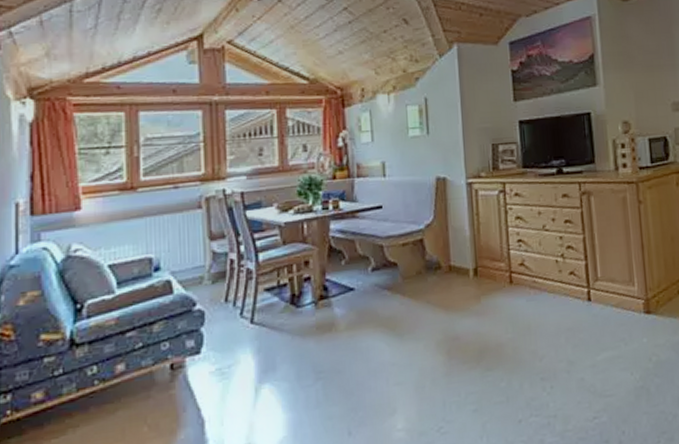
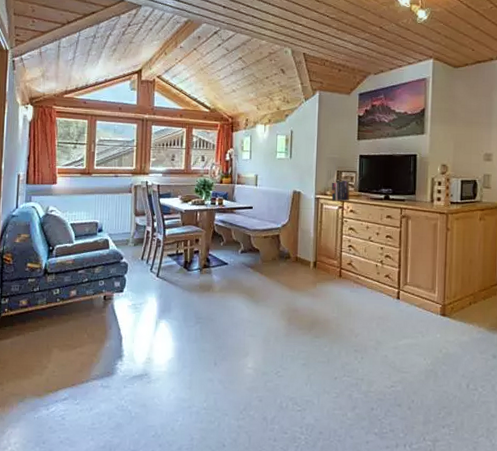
books: none [485,154,513,184] -> present [331,179,350,201]

